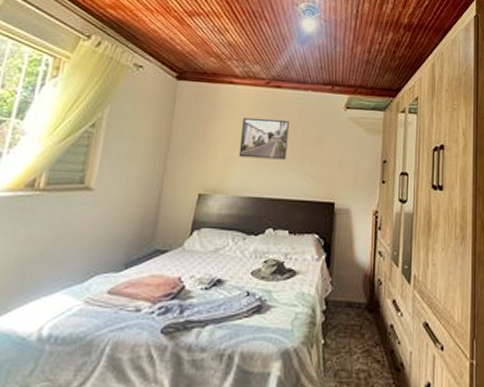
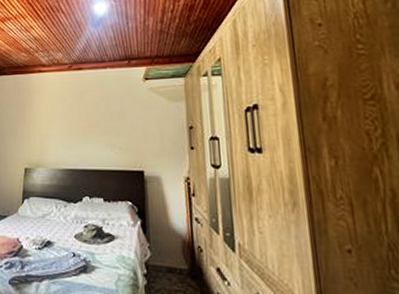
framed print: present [238,117,289,160] -> none [52,98,94,135]

